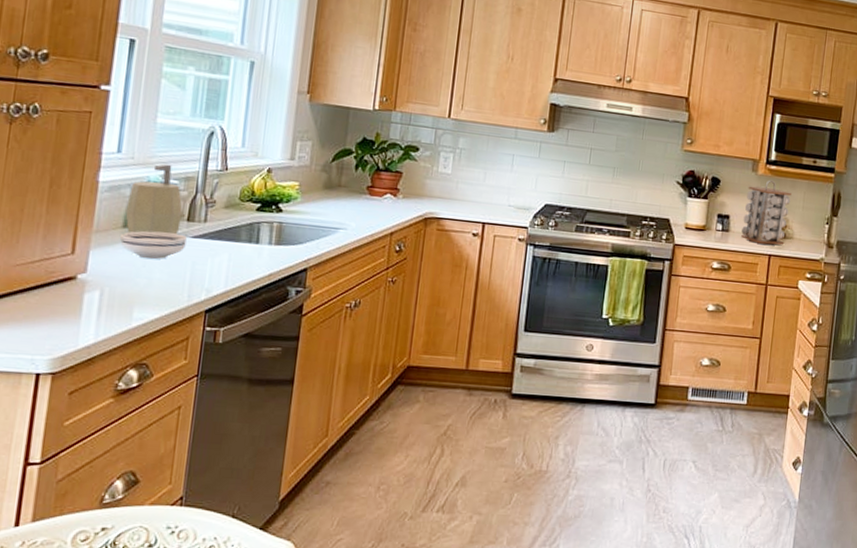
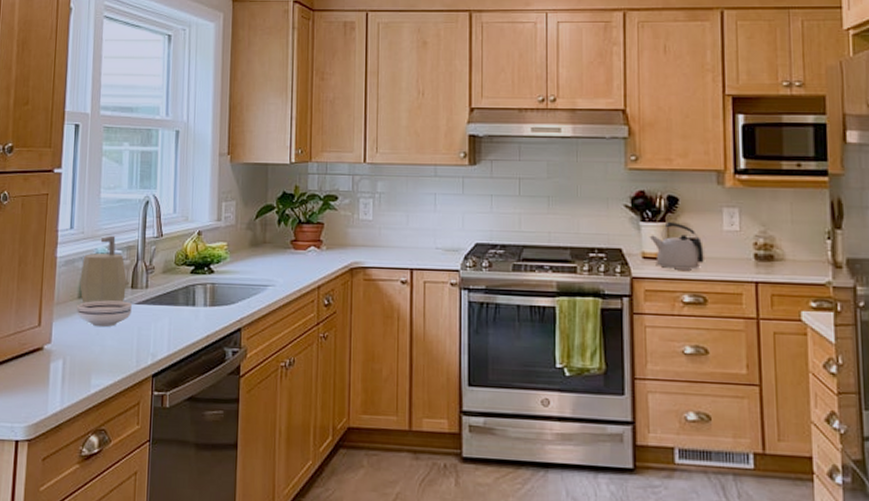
kettle: none [693,200,734,241] -> present [649,222,704,270]
spice rack: present [741,180,792,245] -> none [714,192,774,270]

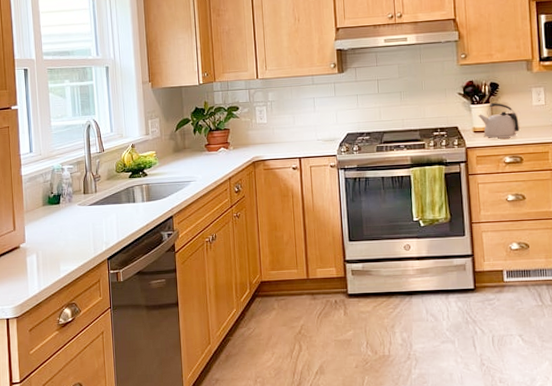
bowl: present [77,300,132,328] -> none [42,204,86,227]
soap dispenser: present [80,235,127,304] -> none [42,154,80,209]

